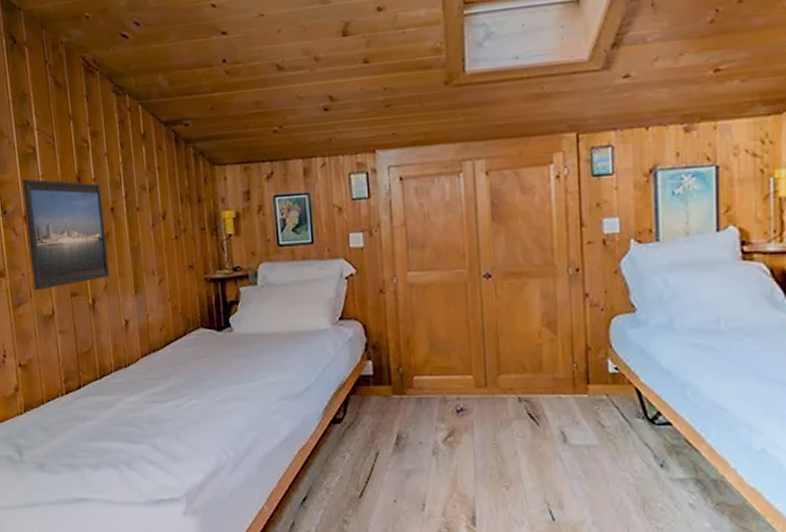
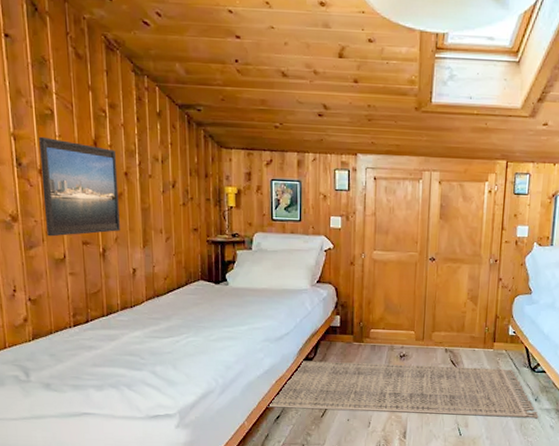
rug: none [290,421,669,494] -> present [267,360,539,419]

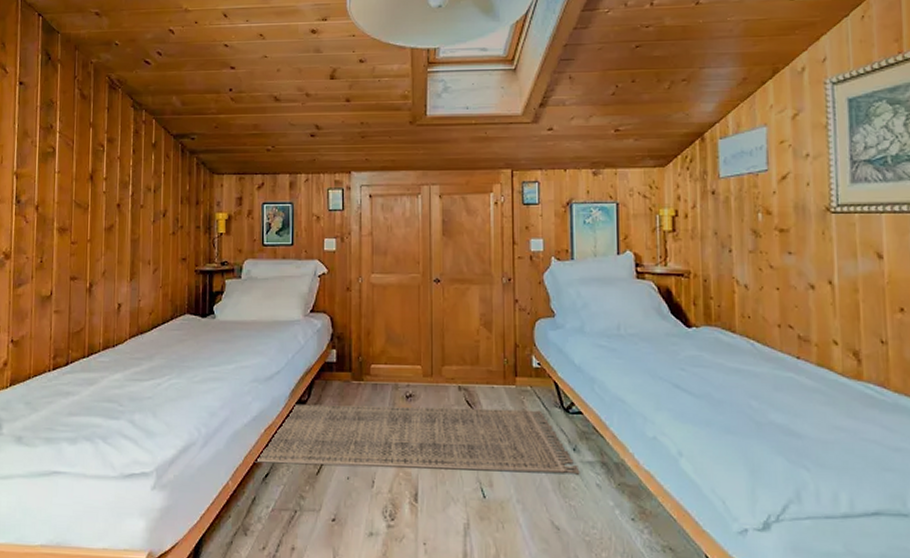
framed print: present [38,136,120,237] -> none [36,173,111,273]

